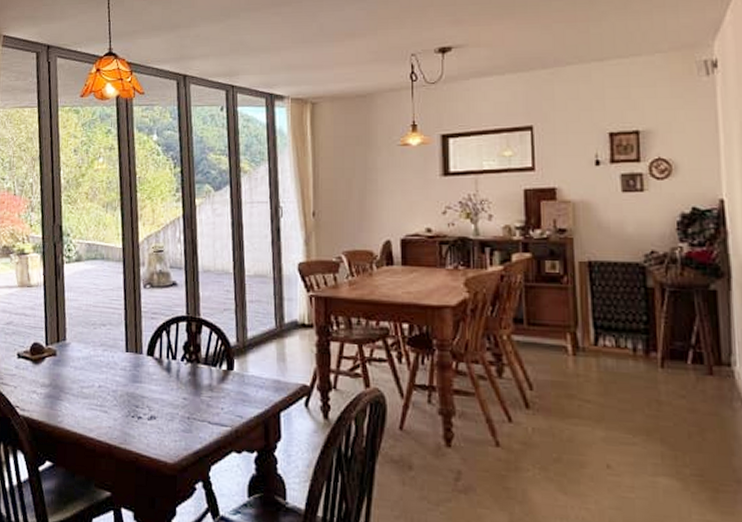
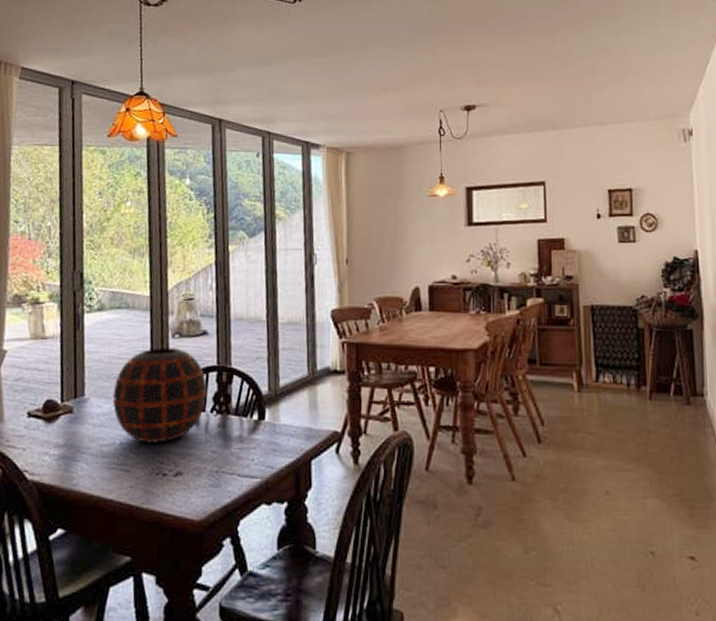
decorative vase: none [91,297,177,388] -> present [112,348,207,443]

